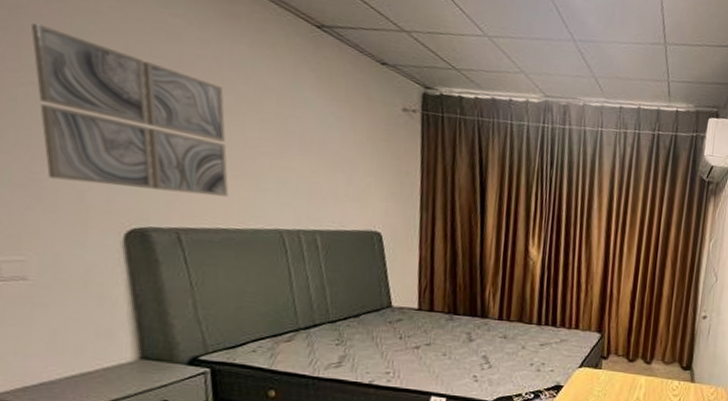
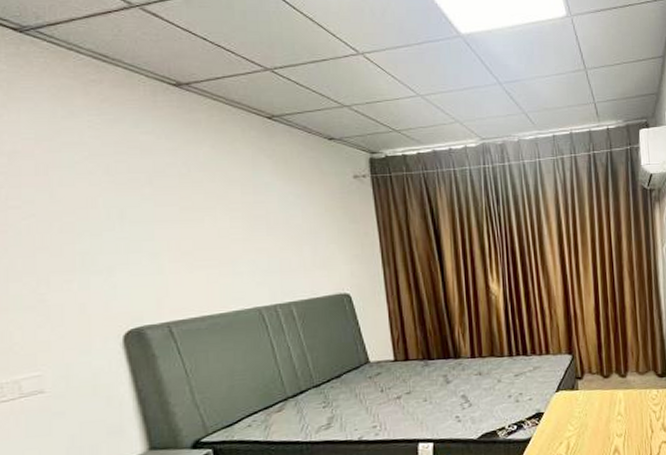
wall art: present [30,23,229,197] -> none [26,163,210,297]

